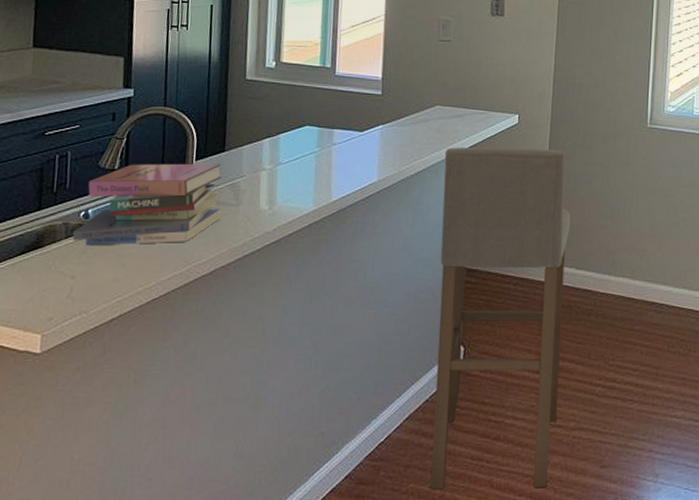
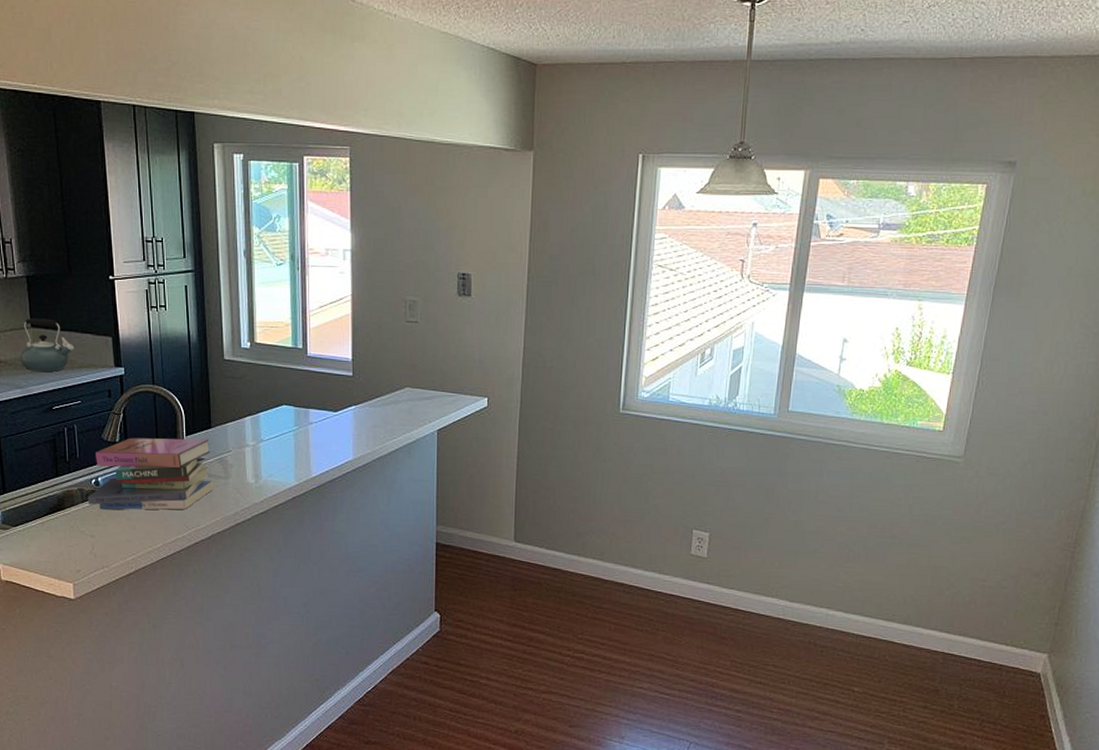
kettle: none [15,38,80,95] -> present [20,318,75,373]
bar stool: present [430,147,571,490] -> none [414,428,541,740]

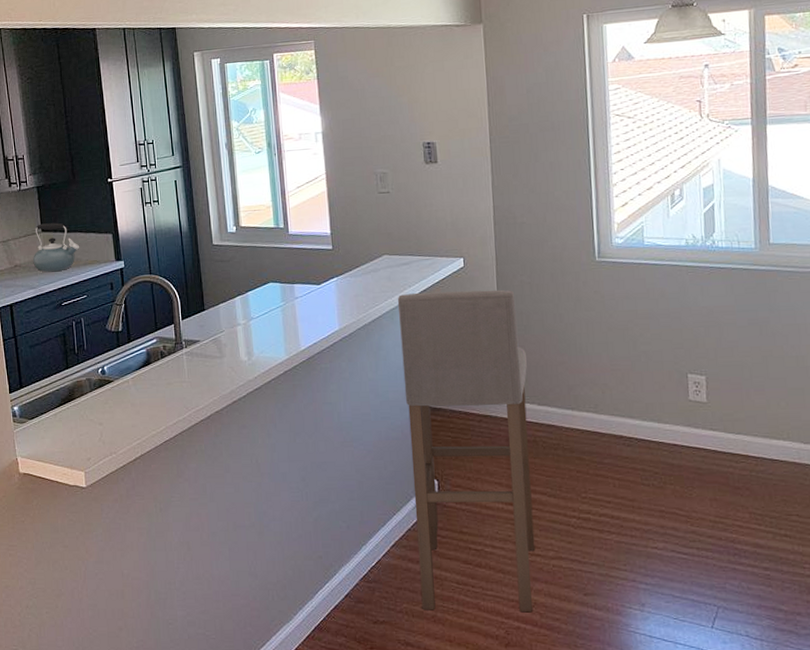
books: present [87,437,214,510] -> none [95,321,210,397]
bar stool: none [414,428,541,740] -> present [397,289,536,613]

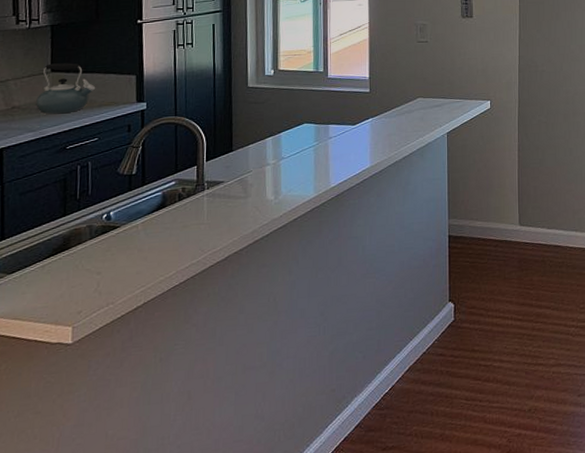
bar stool: present [397,289,536,613] -> none [428,128,541,430]

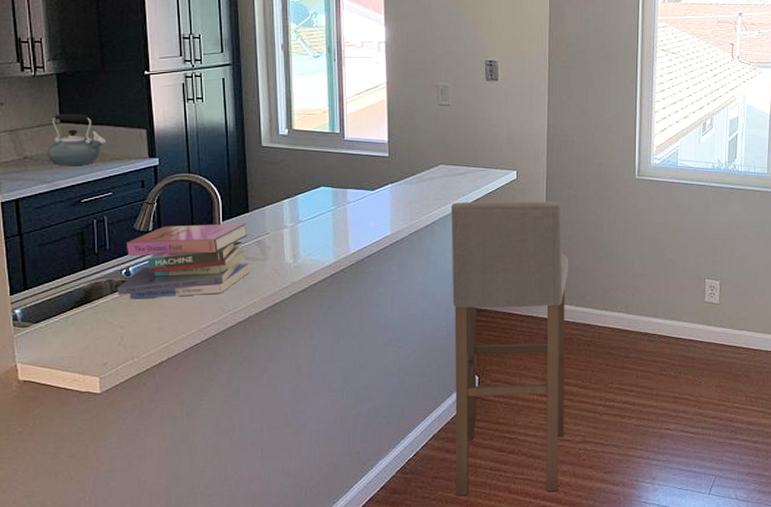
books: none [96,162,232,244] -> present [117,223,251,300]
bar stool: none [428,128,541,430] -> present [450,200,569,496]

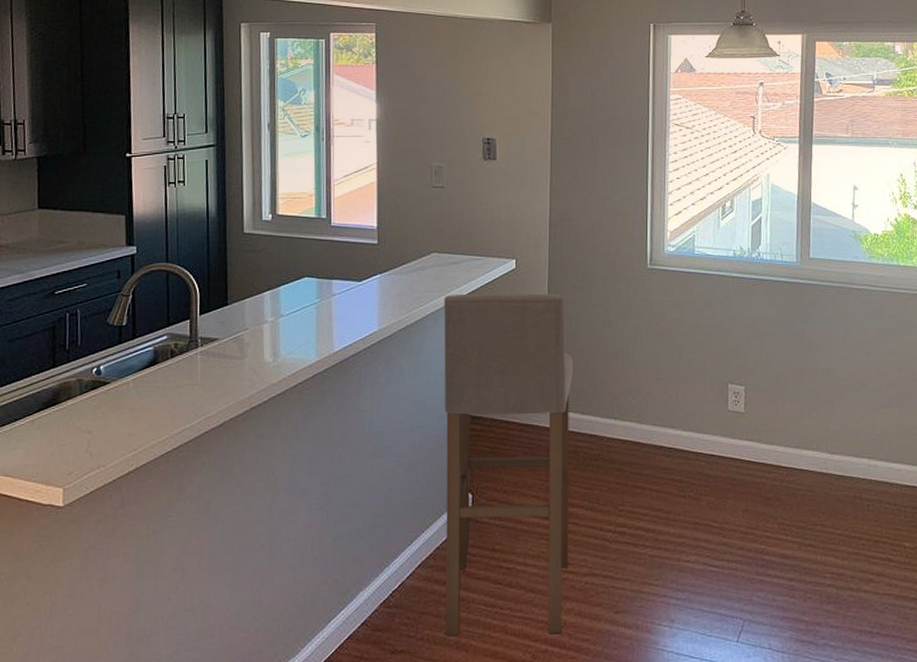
kettle: present [48,114,107,167] -> none [23,199,84,256]
books: present [117,223,251,300] -> none [86,317,228,401]

